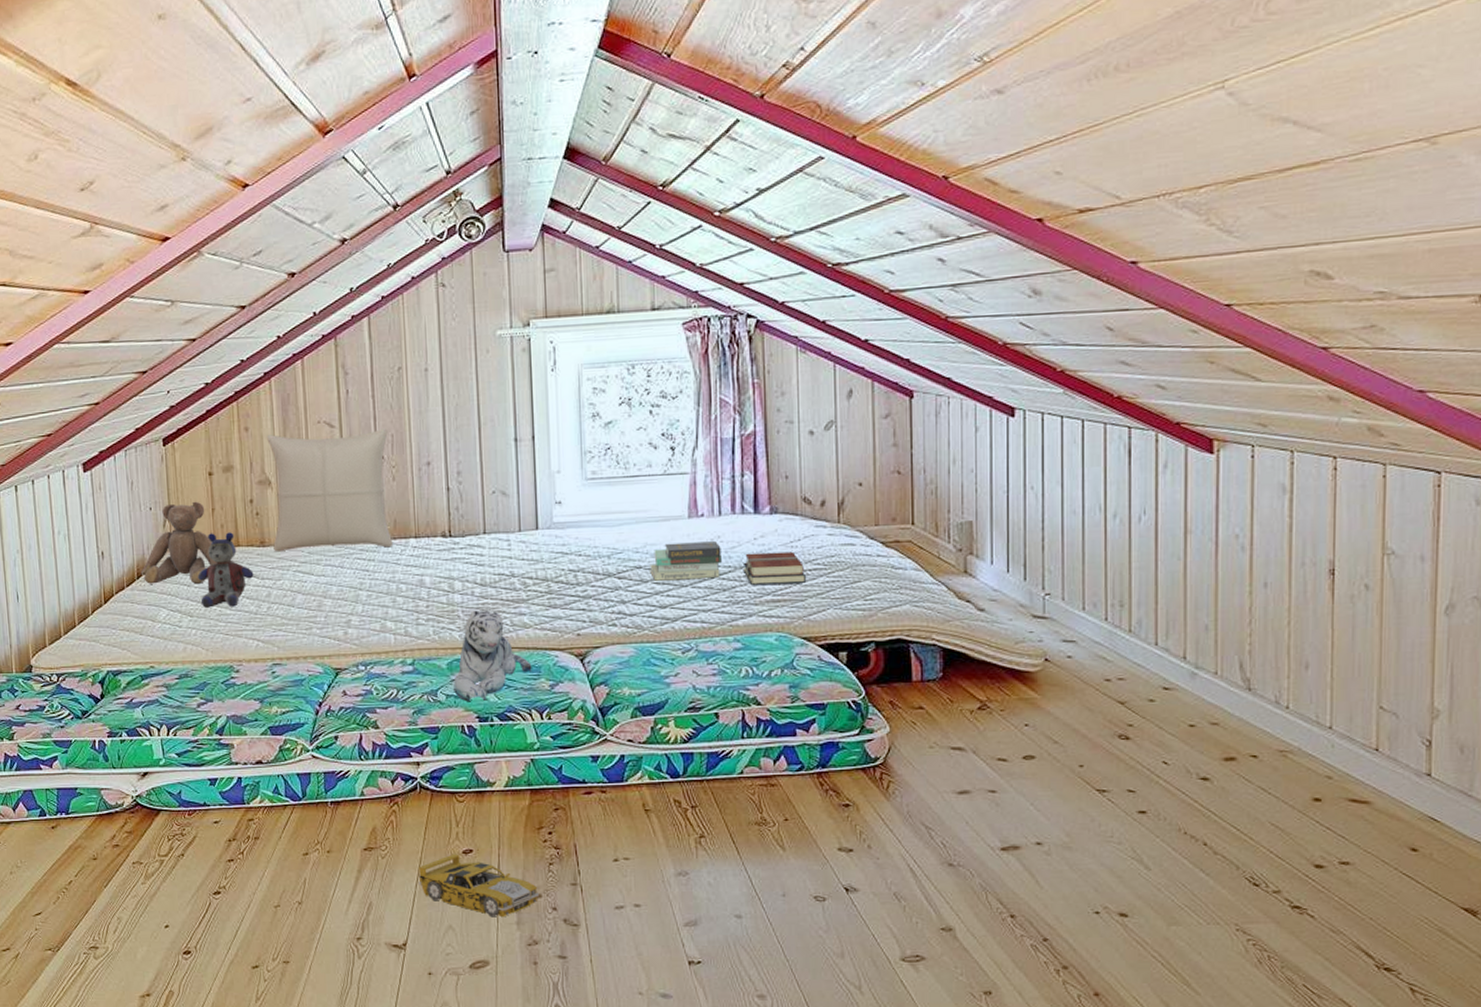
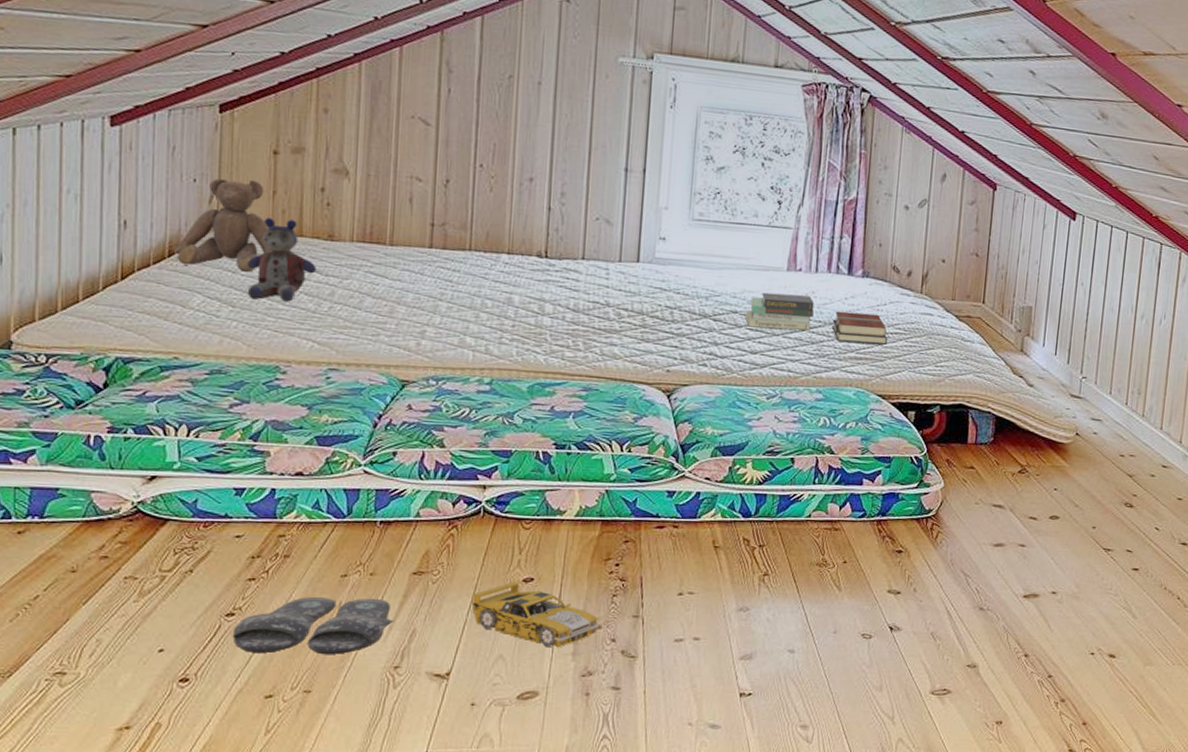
slippers: none [220,875,351,927] -> present [232,597,393,654]
pillow: present [267,428,392,552] -> none [344,121,490,260]
plush toy: present [453,610,532,702] -> none [532,335,618,428]

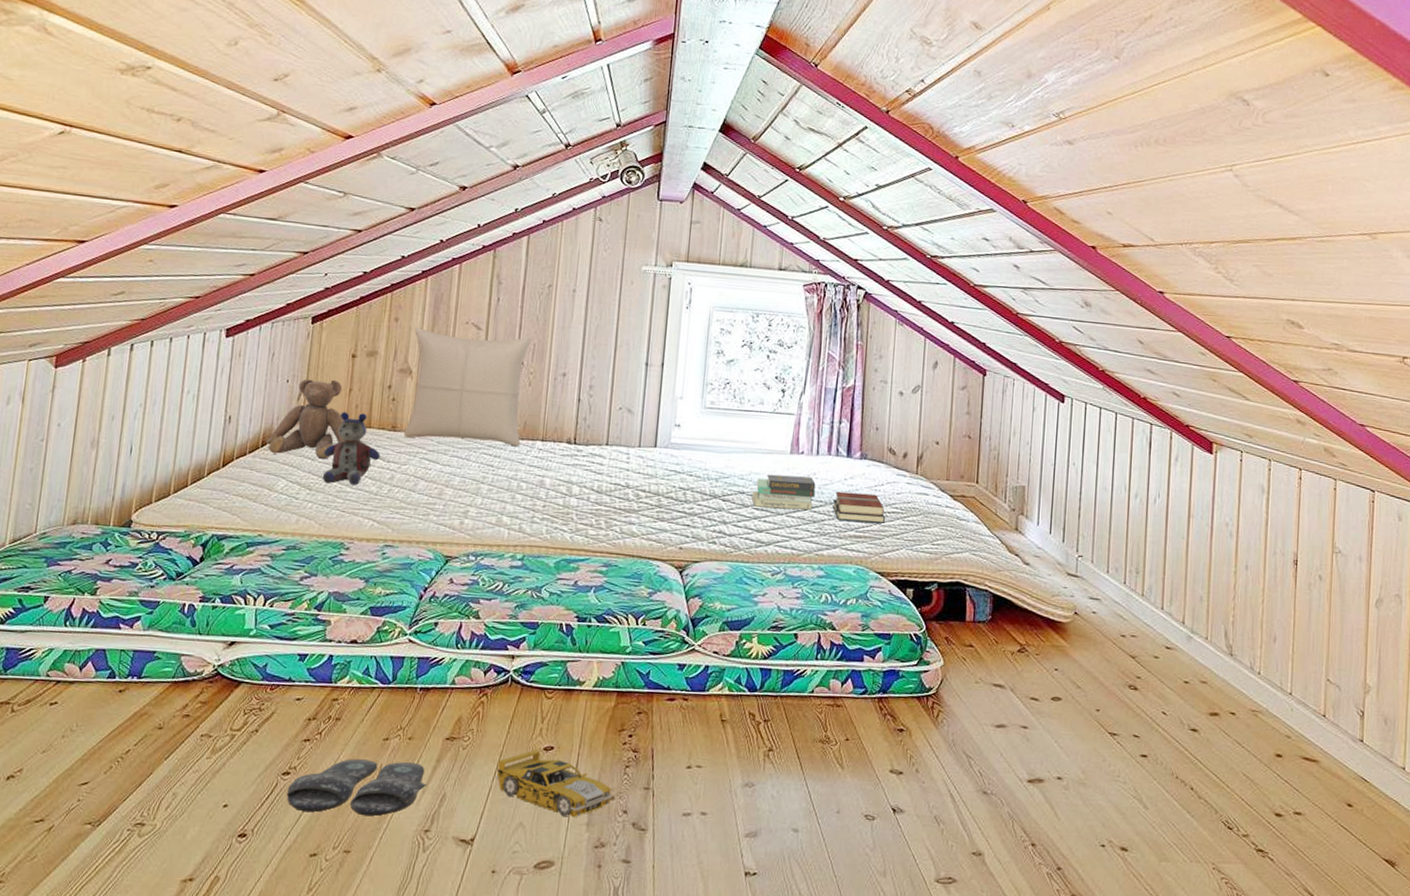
pillow: none [344,121,490,260] -> present [404,328,531,447]

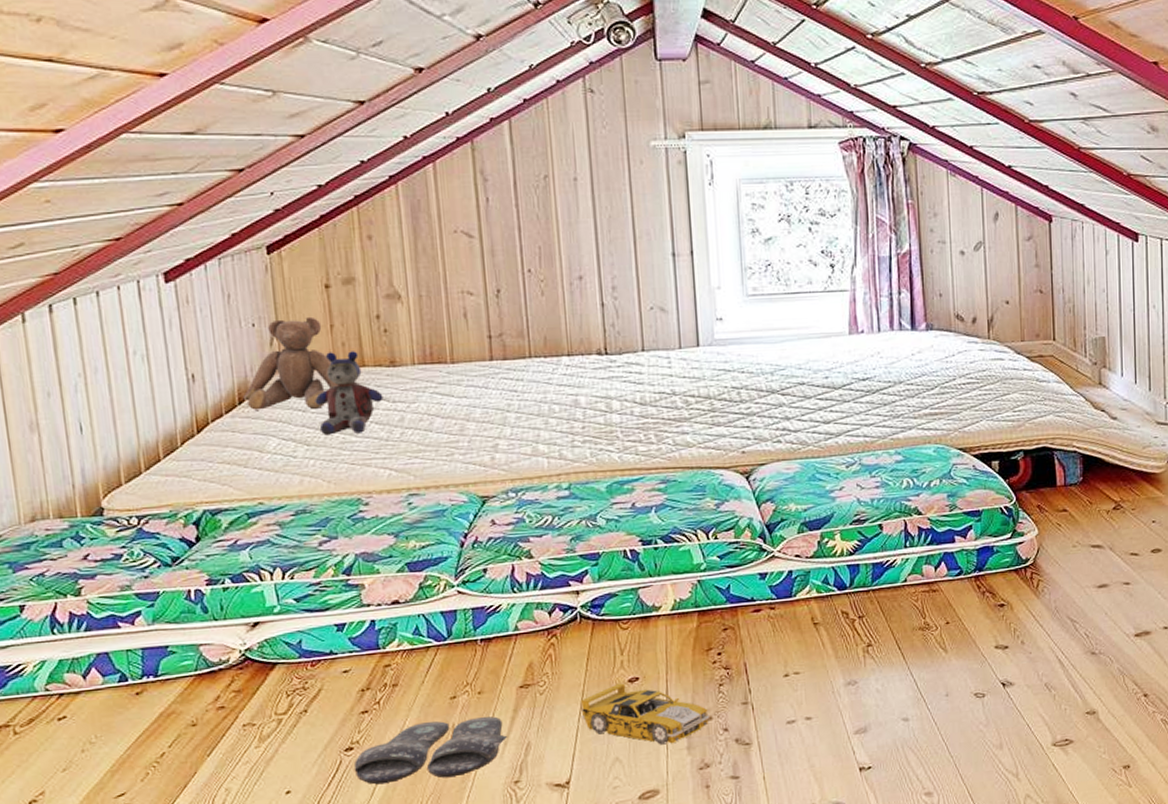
pillow: present [404,328,531,447] -> none [394,240,543,372]
books: present [751,474,816,510] -> none [813,357,882,397]
books: present [832,491,886,523] -> none [901,366,961,399]

